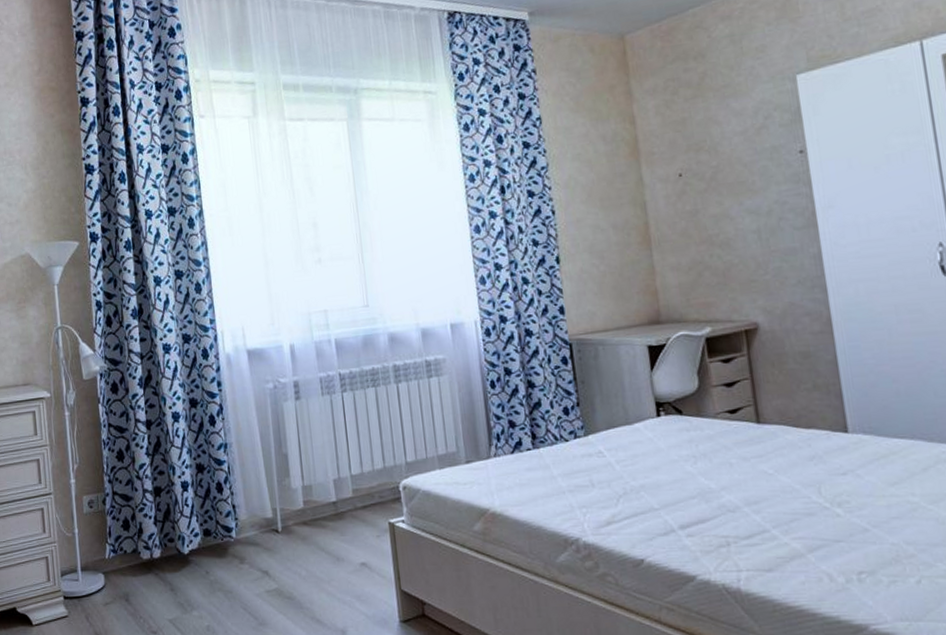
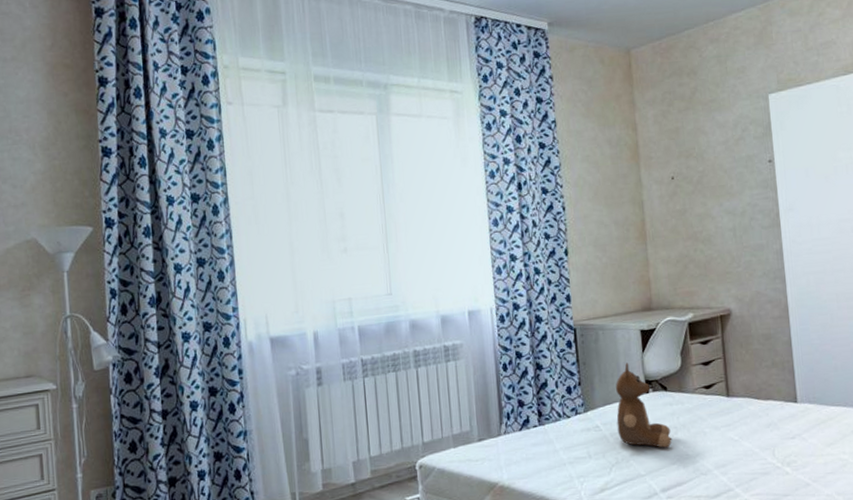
teddy bear: none [620,382,690,479] -> present [616,363,672,448]

